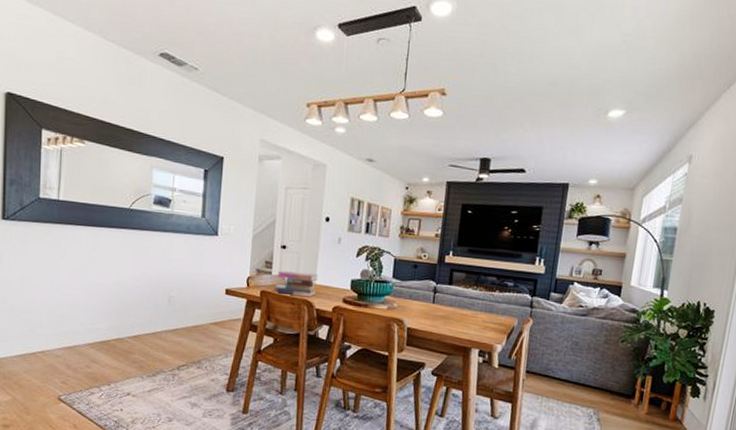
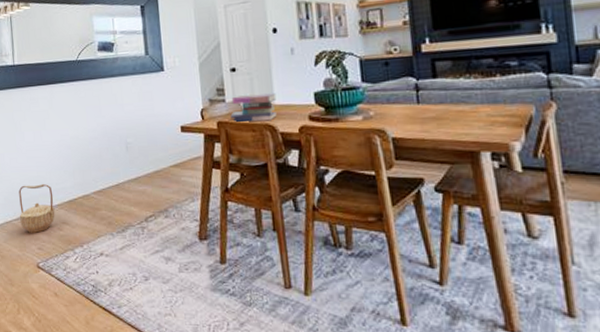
basket: none [45,320,85,368] -> present [18,184,55,233]

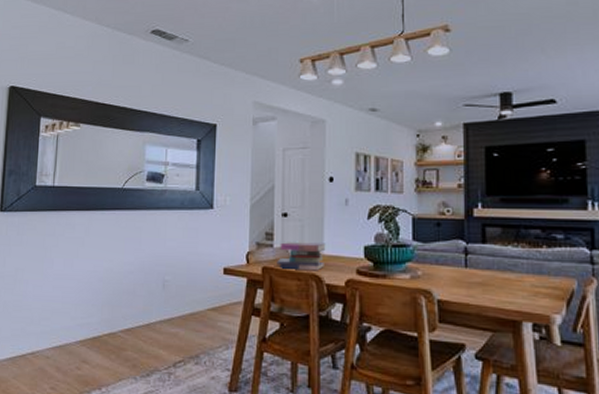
basket: present [18,184,55,233] -> none [35,316,76,371]

